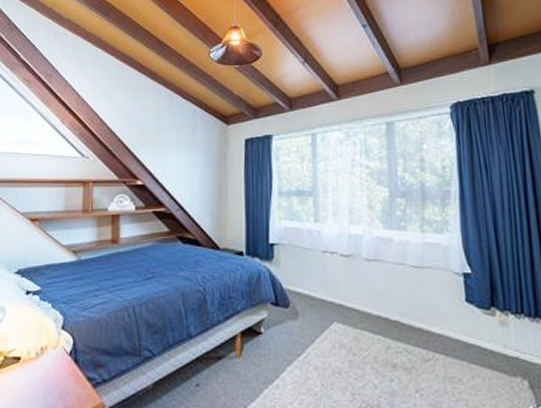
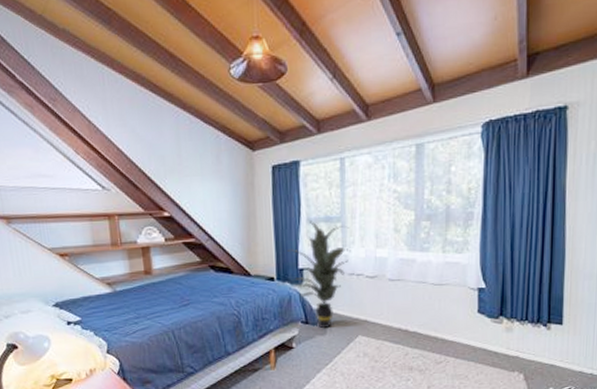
indoor plant: none [258,194,324,312] -> present [287,221,351,329]

